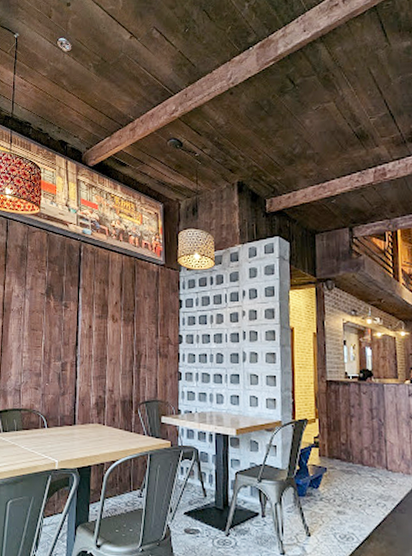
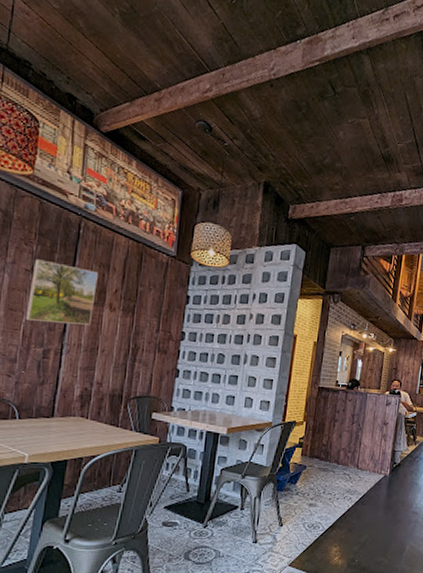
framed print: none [44,283,100,337] -> present [25,259,98,325]

